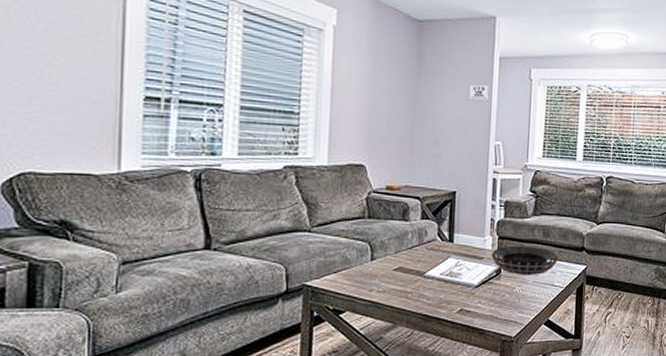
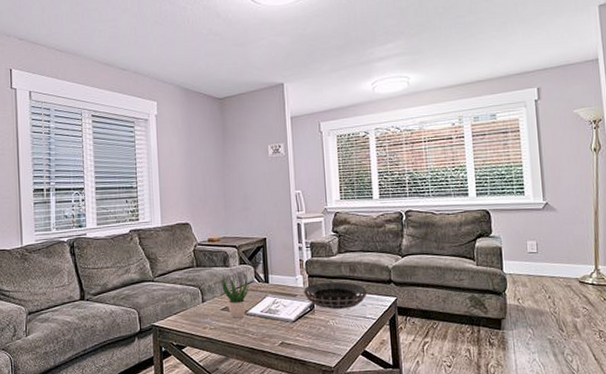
potted plant: none [397,228,430,281] -> present [222,273,249,318]

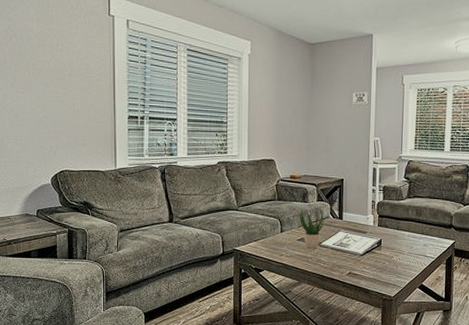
decorative bowl: present [304,282,368,310] -> none [373,222,430,248]

